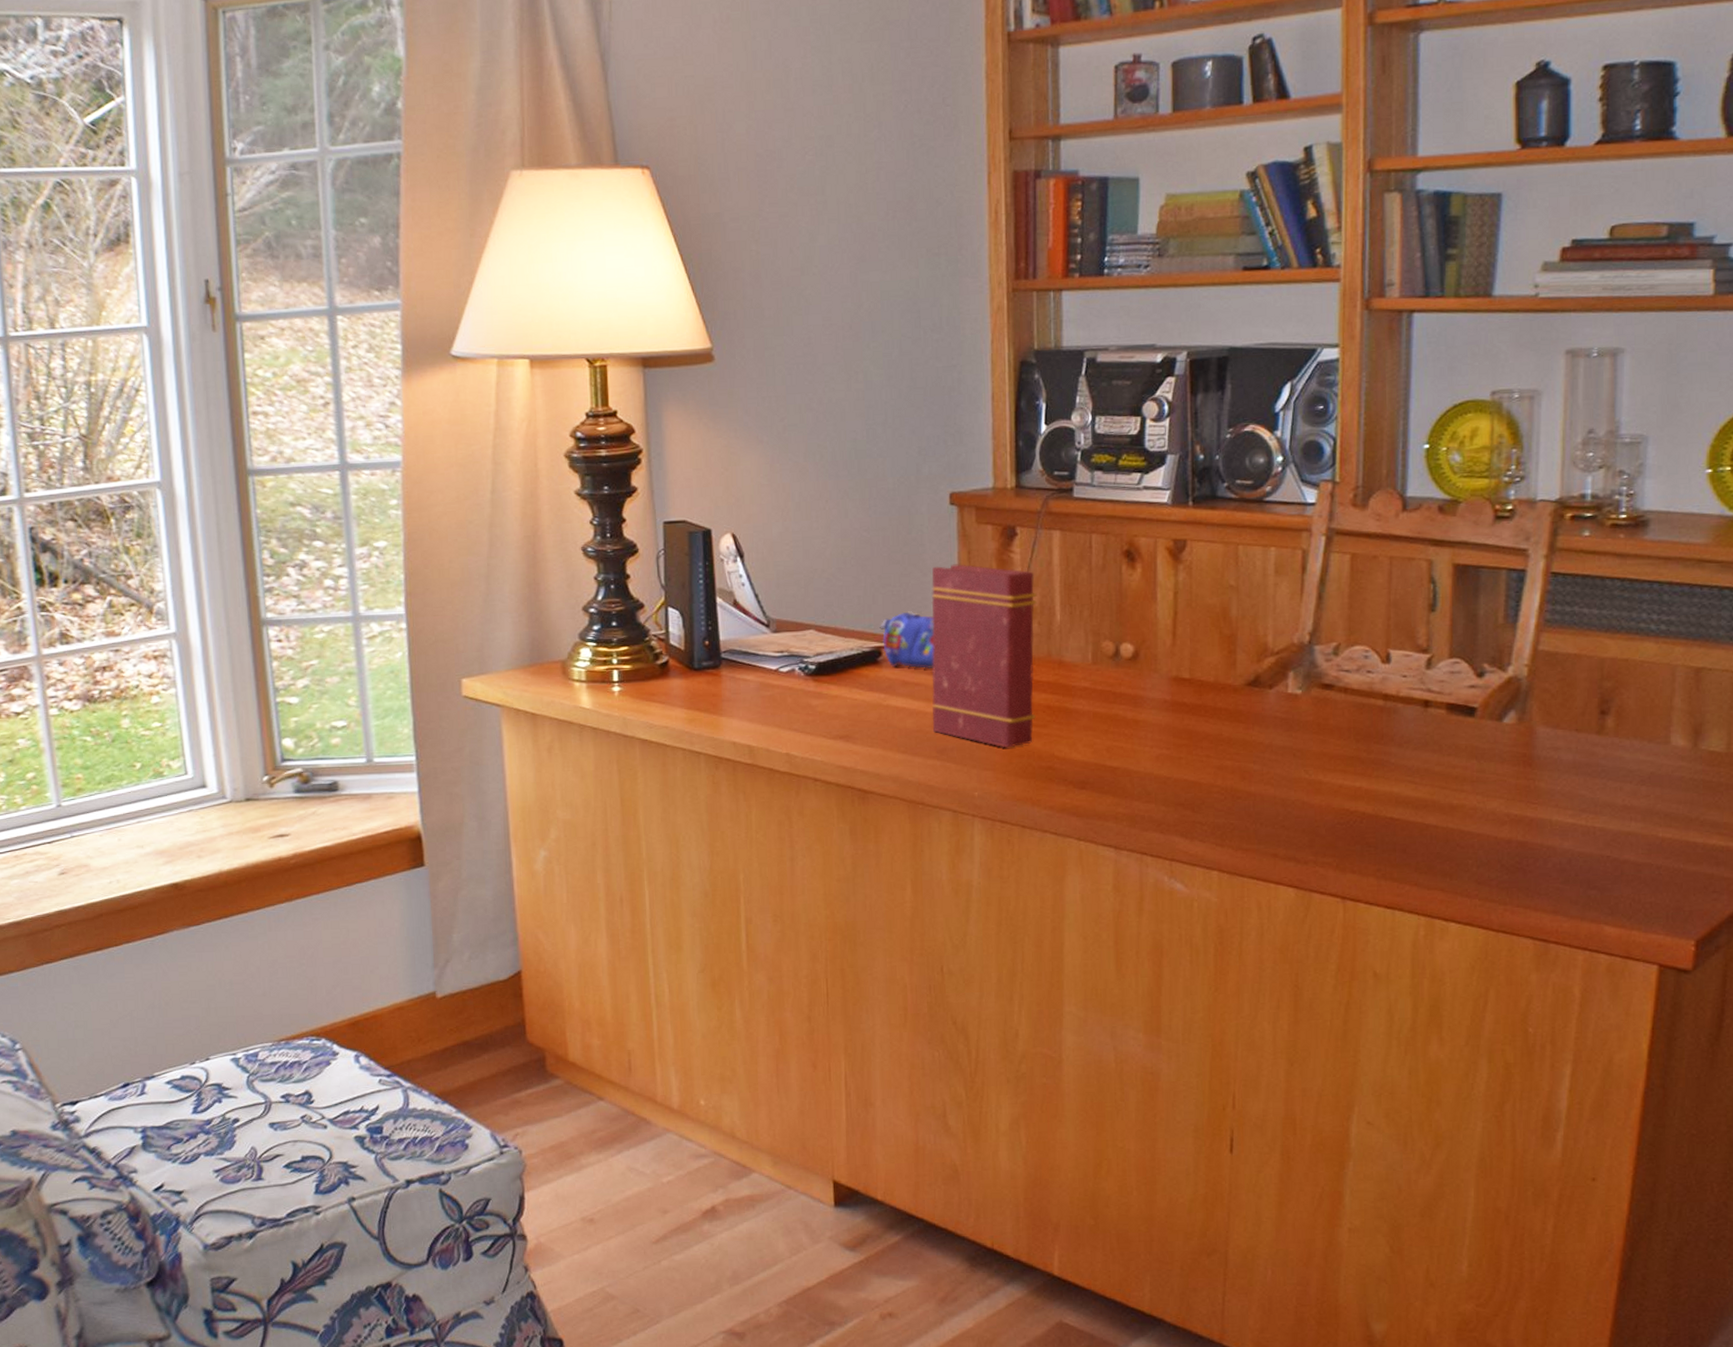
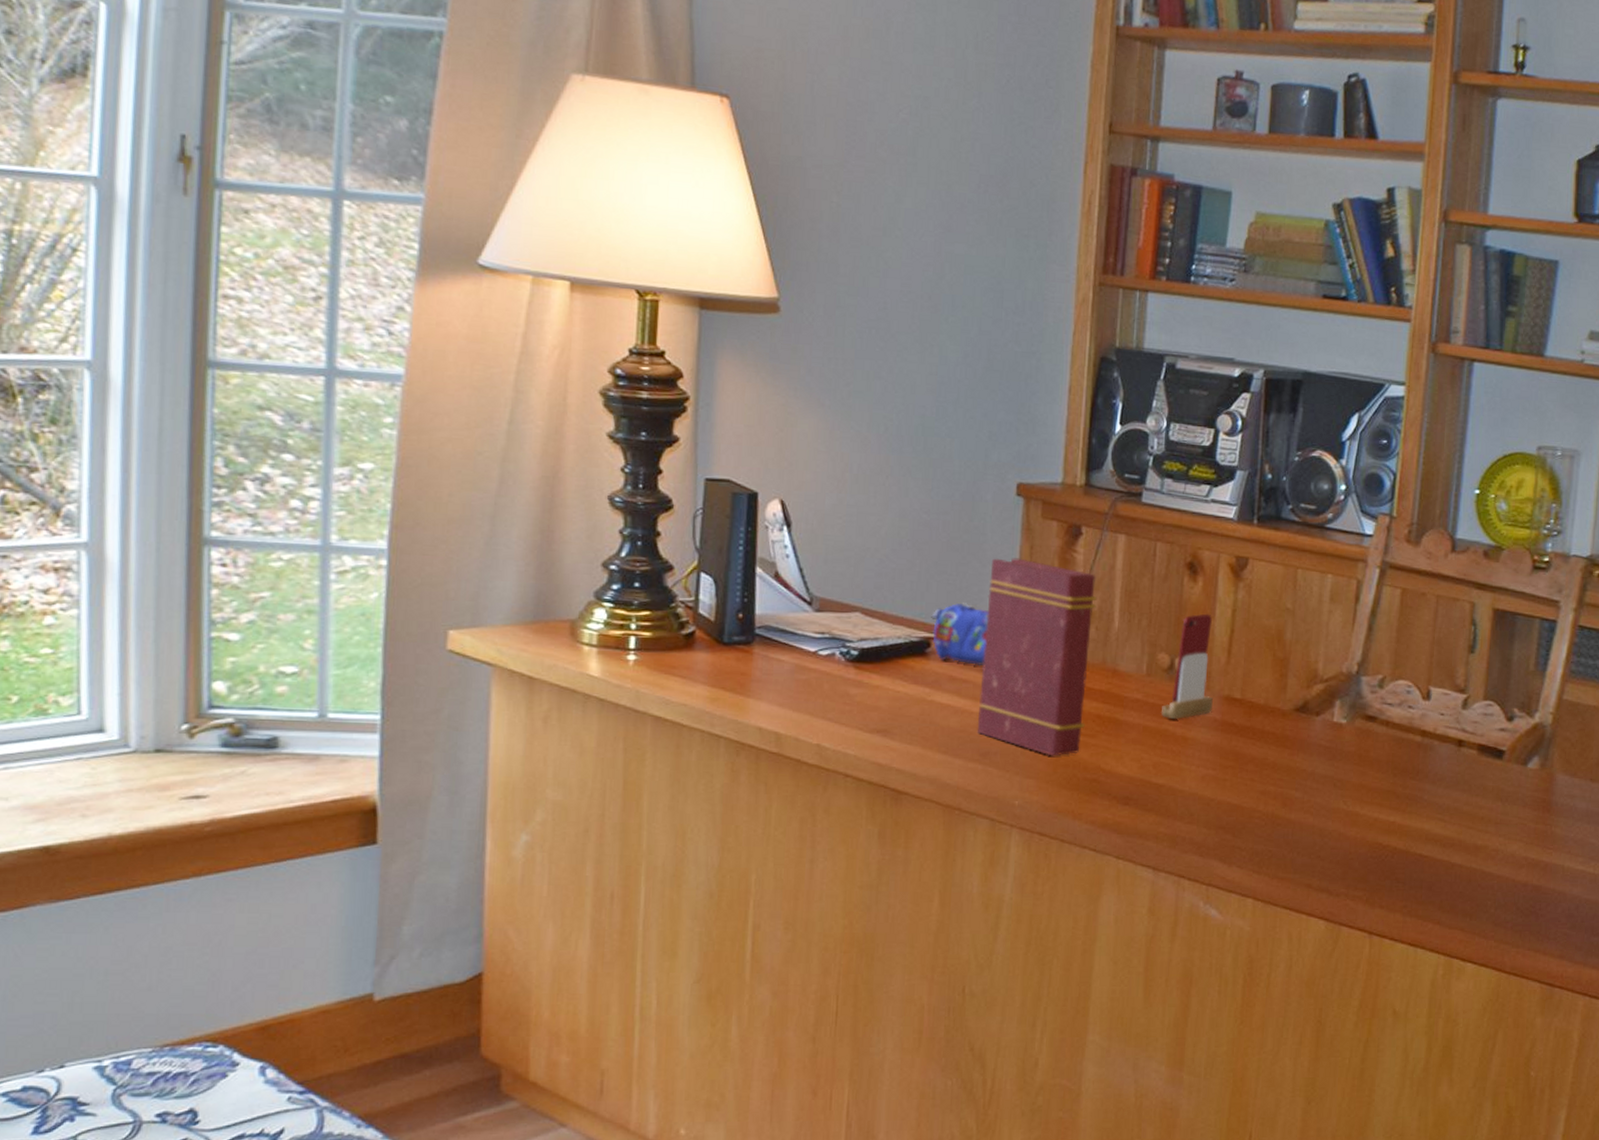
smartphone: none [1110,598,1163,704] -> present [1162,613,1214,719]

